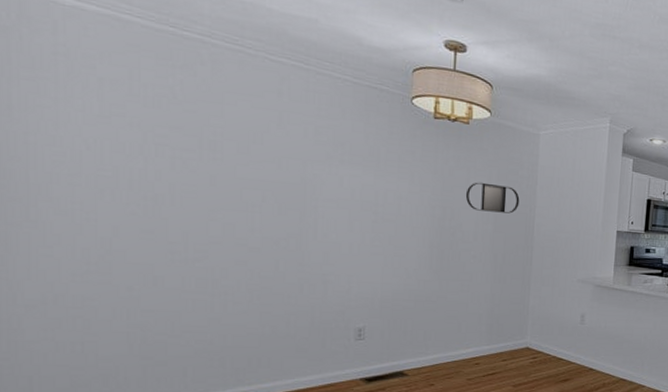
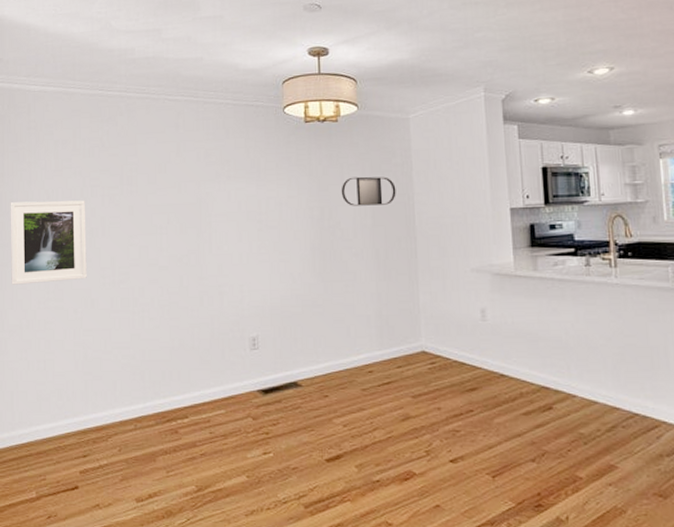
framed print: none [23,146,147,253] -> present [10,200,87,285]

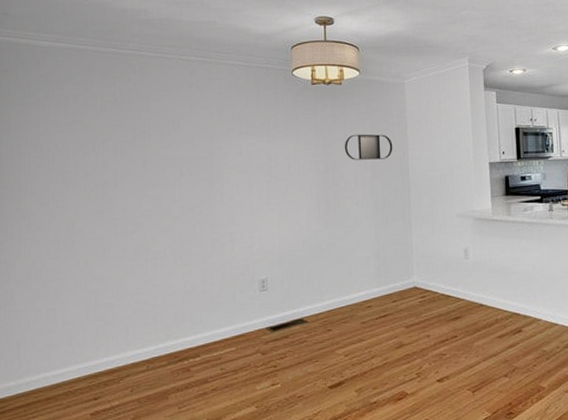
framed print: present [10,200,87,285] -> none [17,153,98,236]

